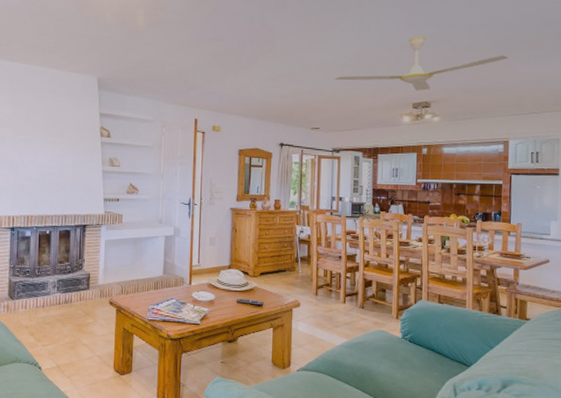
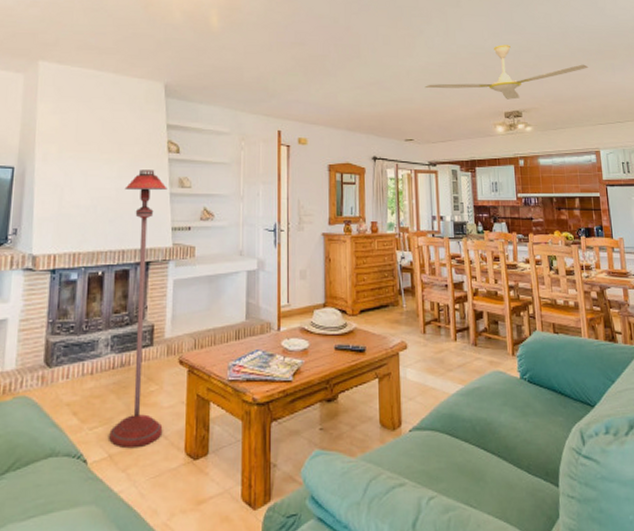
floor lamp: none [57,151,100,363] -> present [109,170,167,449]

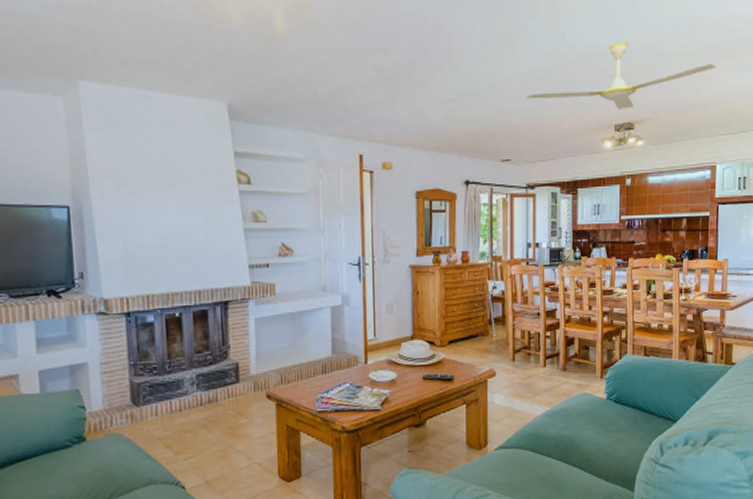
floor lamp: present [109,170,167,449] -> none [194,204,256,475]

